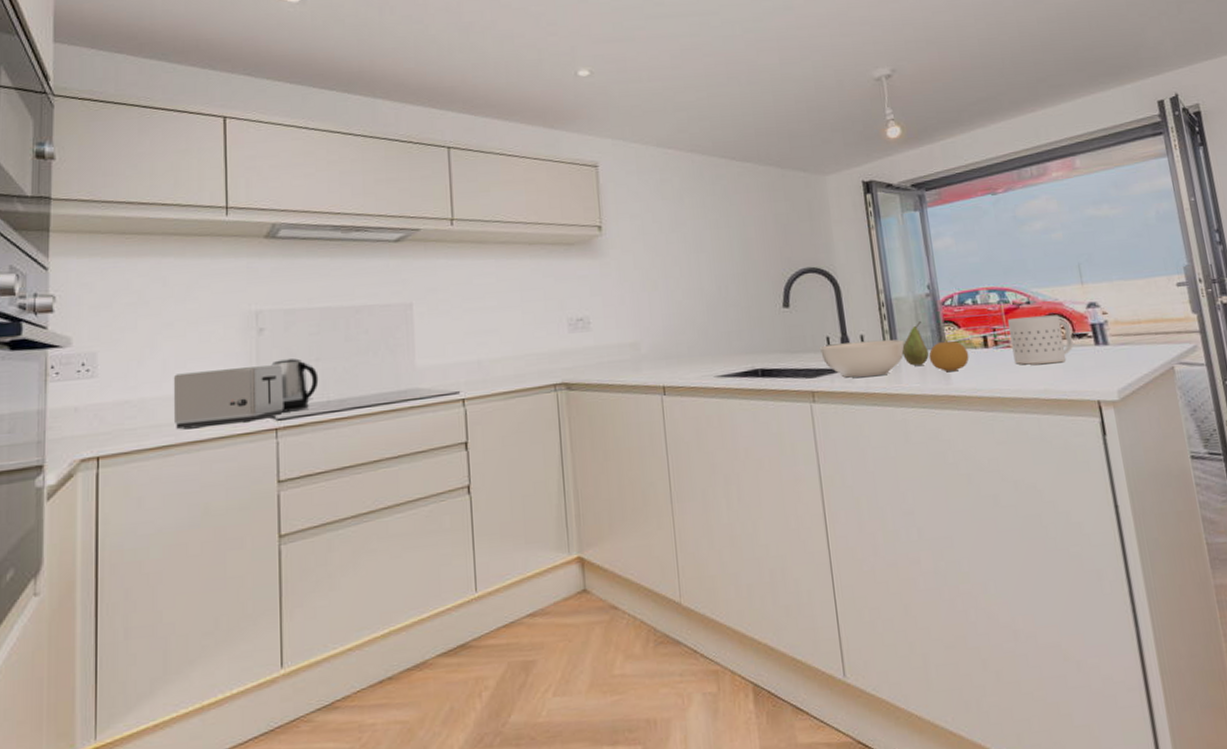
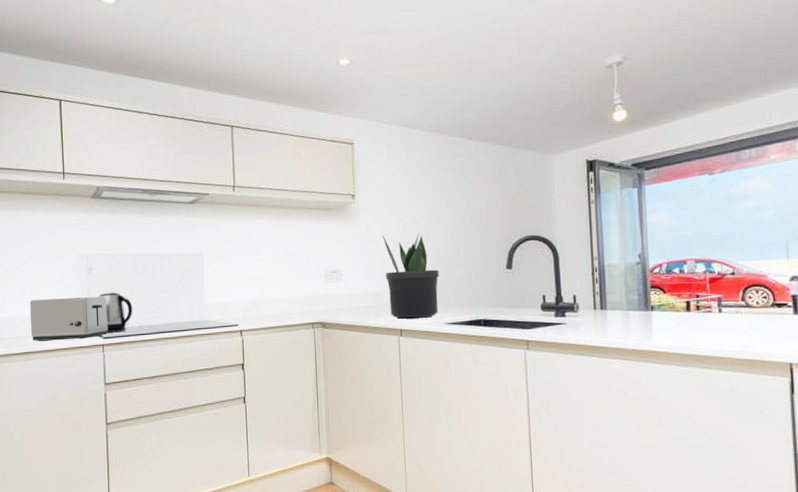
planter: none [636,269,708,374] -> present [382,233,439,319]
bowl: present [819,339,905,378] -> none [535,300,613,332]
fruit: present [902,322,930,367] -> none [610,286,635,325]
fruit: present [928,339,969,372] -> none [634,302,672,331]
mug: present [1007,315,1074,365] -> none [710,285,773,329]

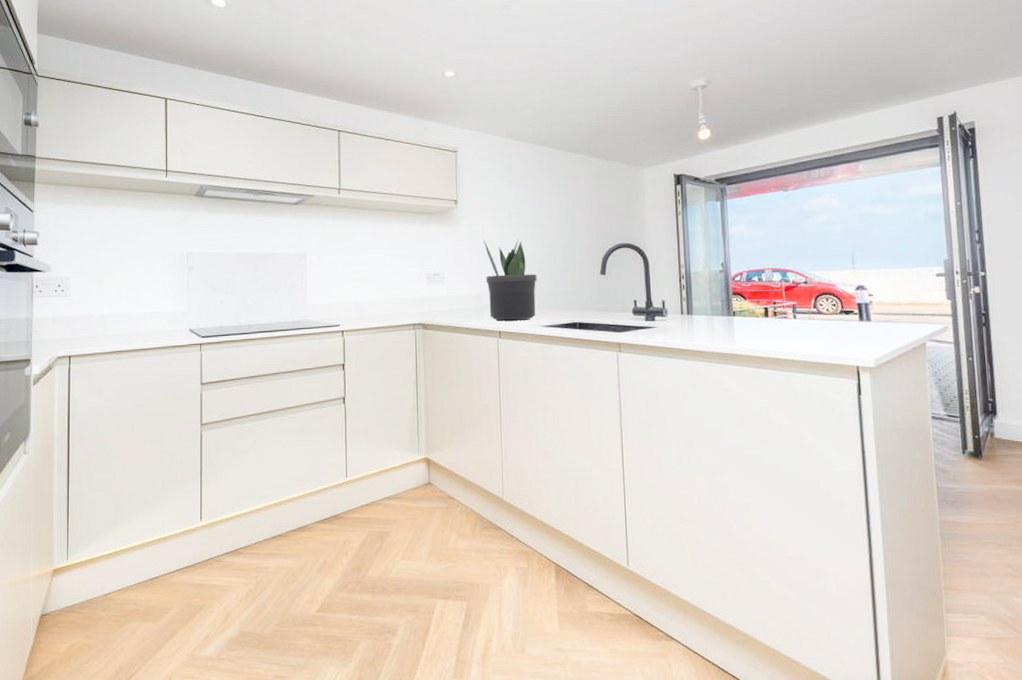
toaster: present [29,296,108,341] -> none [124,295,207,340]
kettle: present [98,292,133,333] -> none [198,290,233,332]

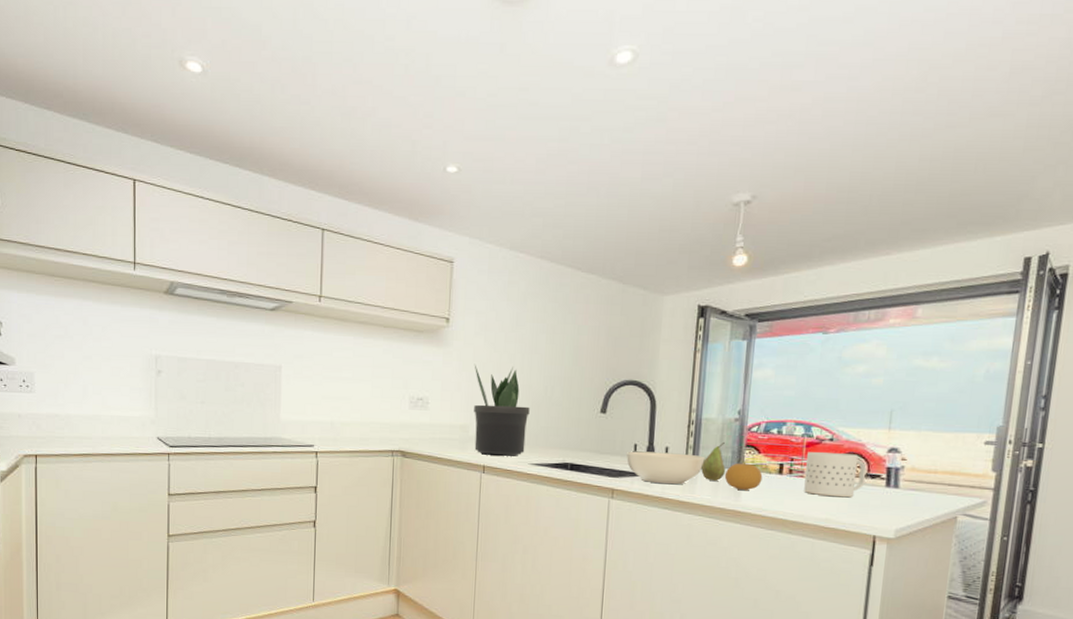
bowl: none [627,305,698,335] -> present [626,451,705,485]
fruit: none [696,293,719,329] -> present [701,443,726,482]
fruit: none [717,308,752,335] -> present [724,462,763,491]
mug: none [786,293,841,334] -> present [804,451,867,498]

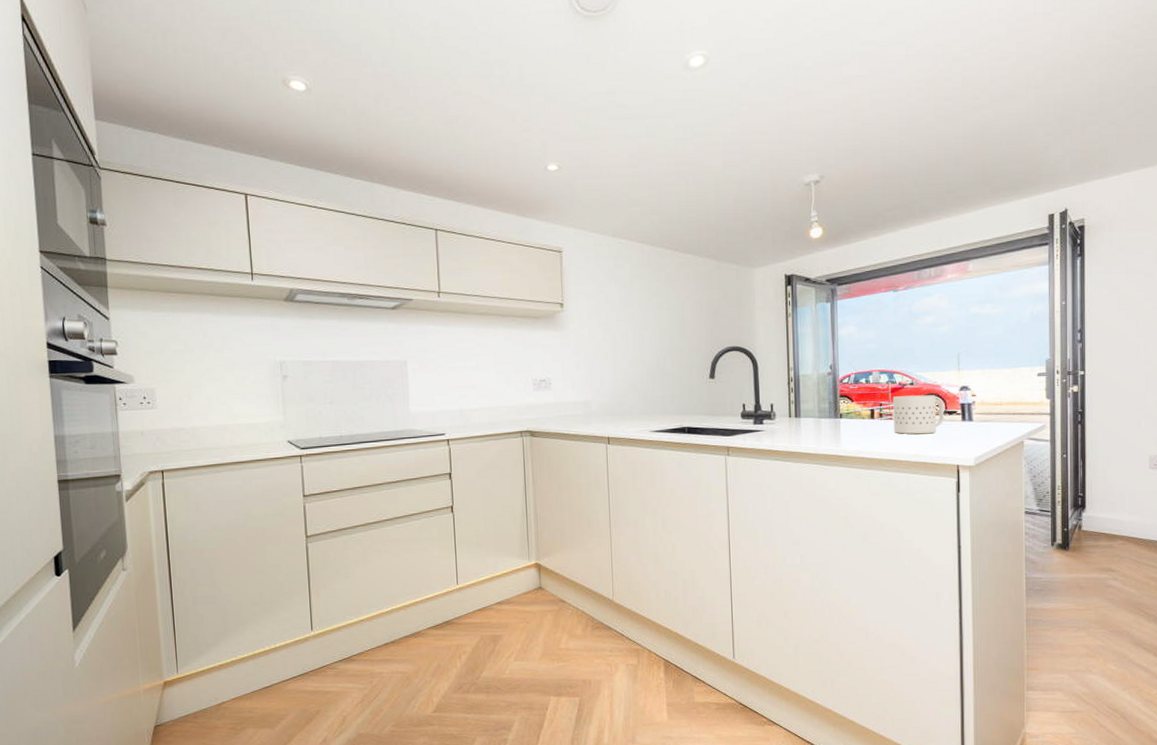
planter: present [474,363,530,456] -> none [590,343,646,427]
bowl: present [626,451,705,485] -> none [736,408,806,438]
fruit: present [701,443,726,482] -> none [804,395,826,431]
fruit: present [724,462,763,491] -> none [824,410,858,437]

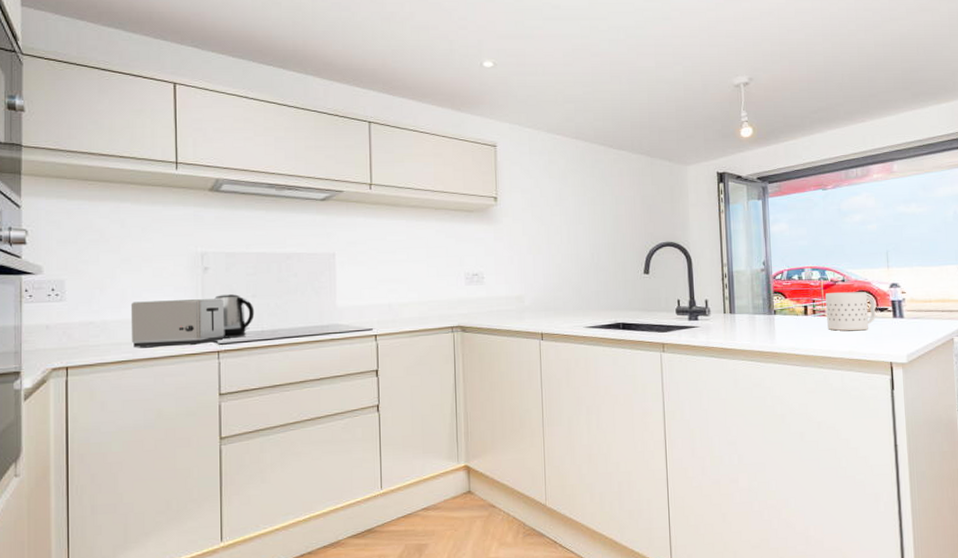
toaster: none [217,405,306,453] -> present [130,298,225,348]
kettle: none [294,400,333,443] -> present [214,293,255,338]

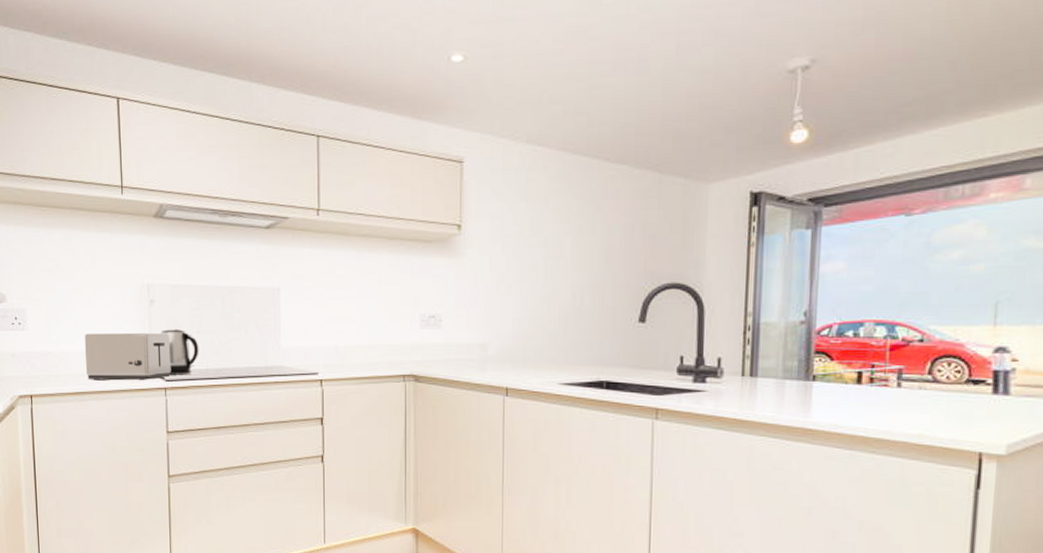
mug: present [825,291,876,331] -> none [889,355,967,409]

